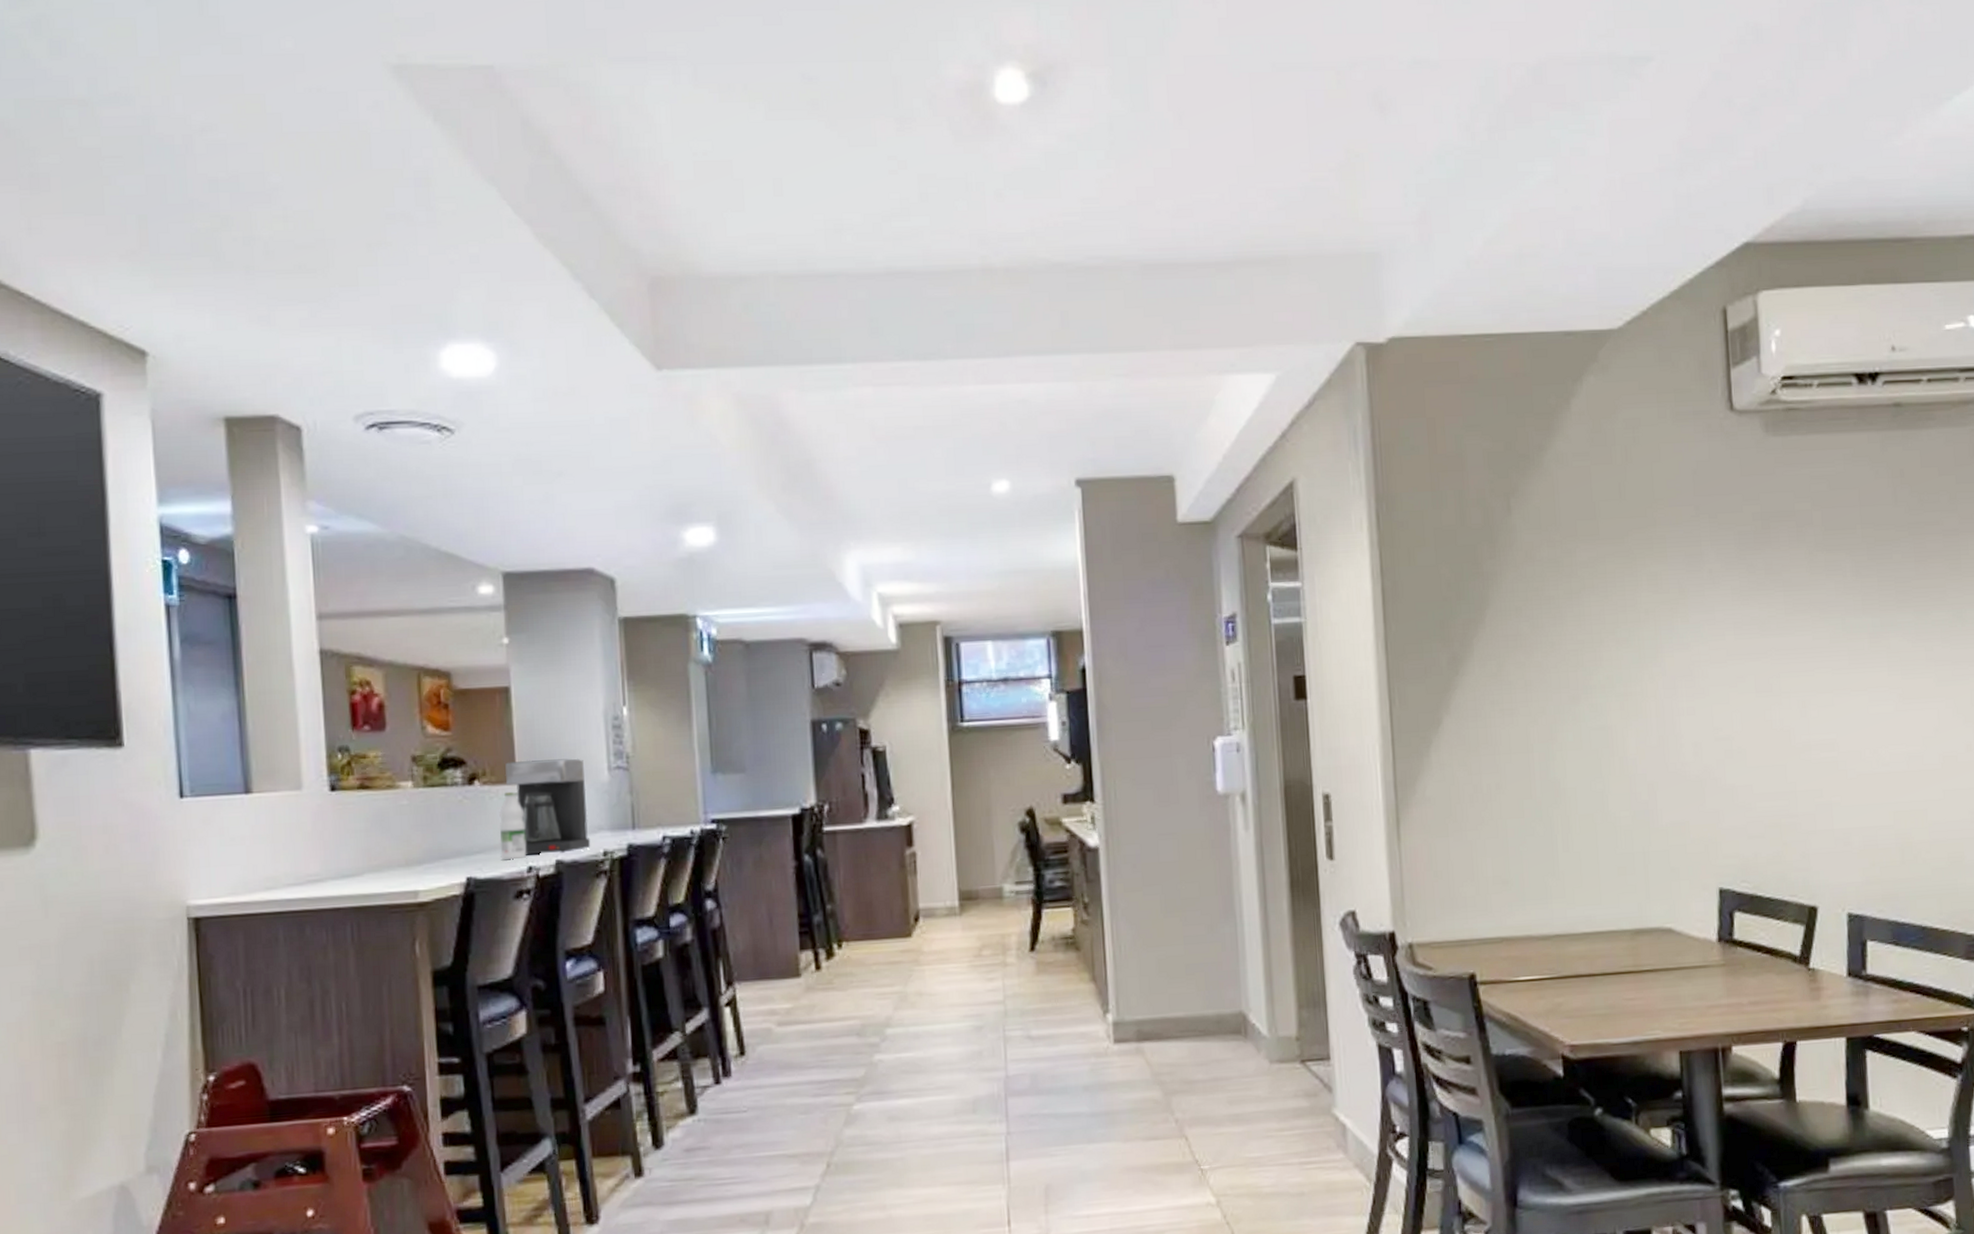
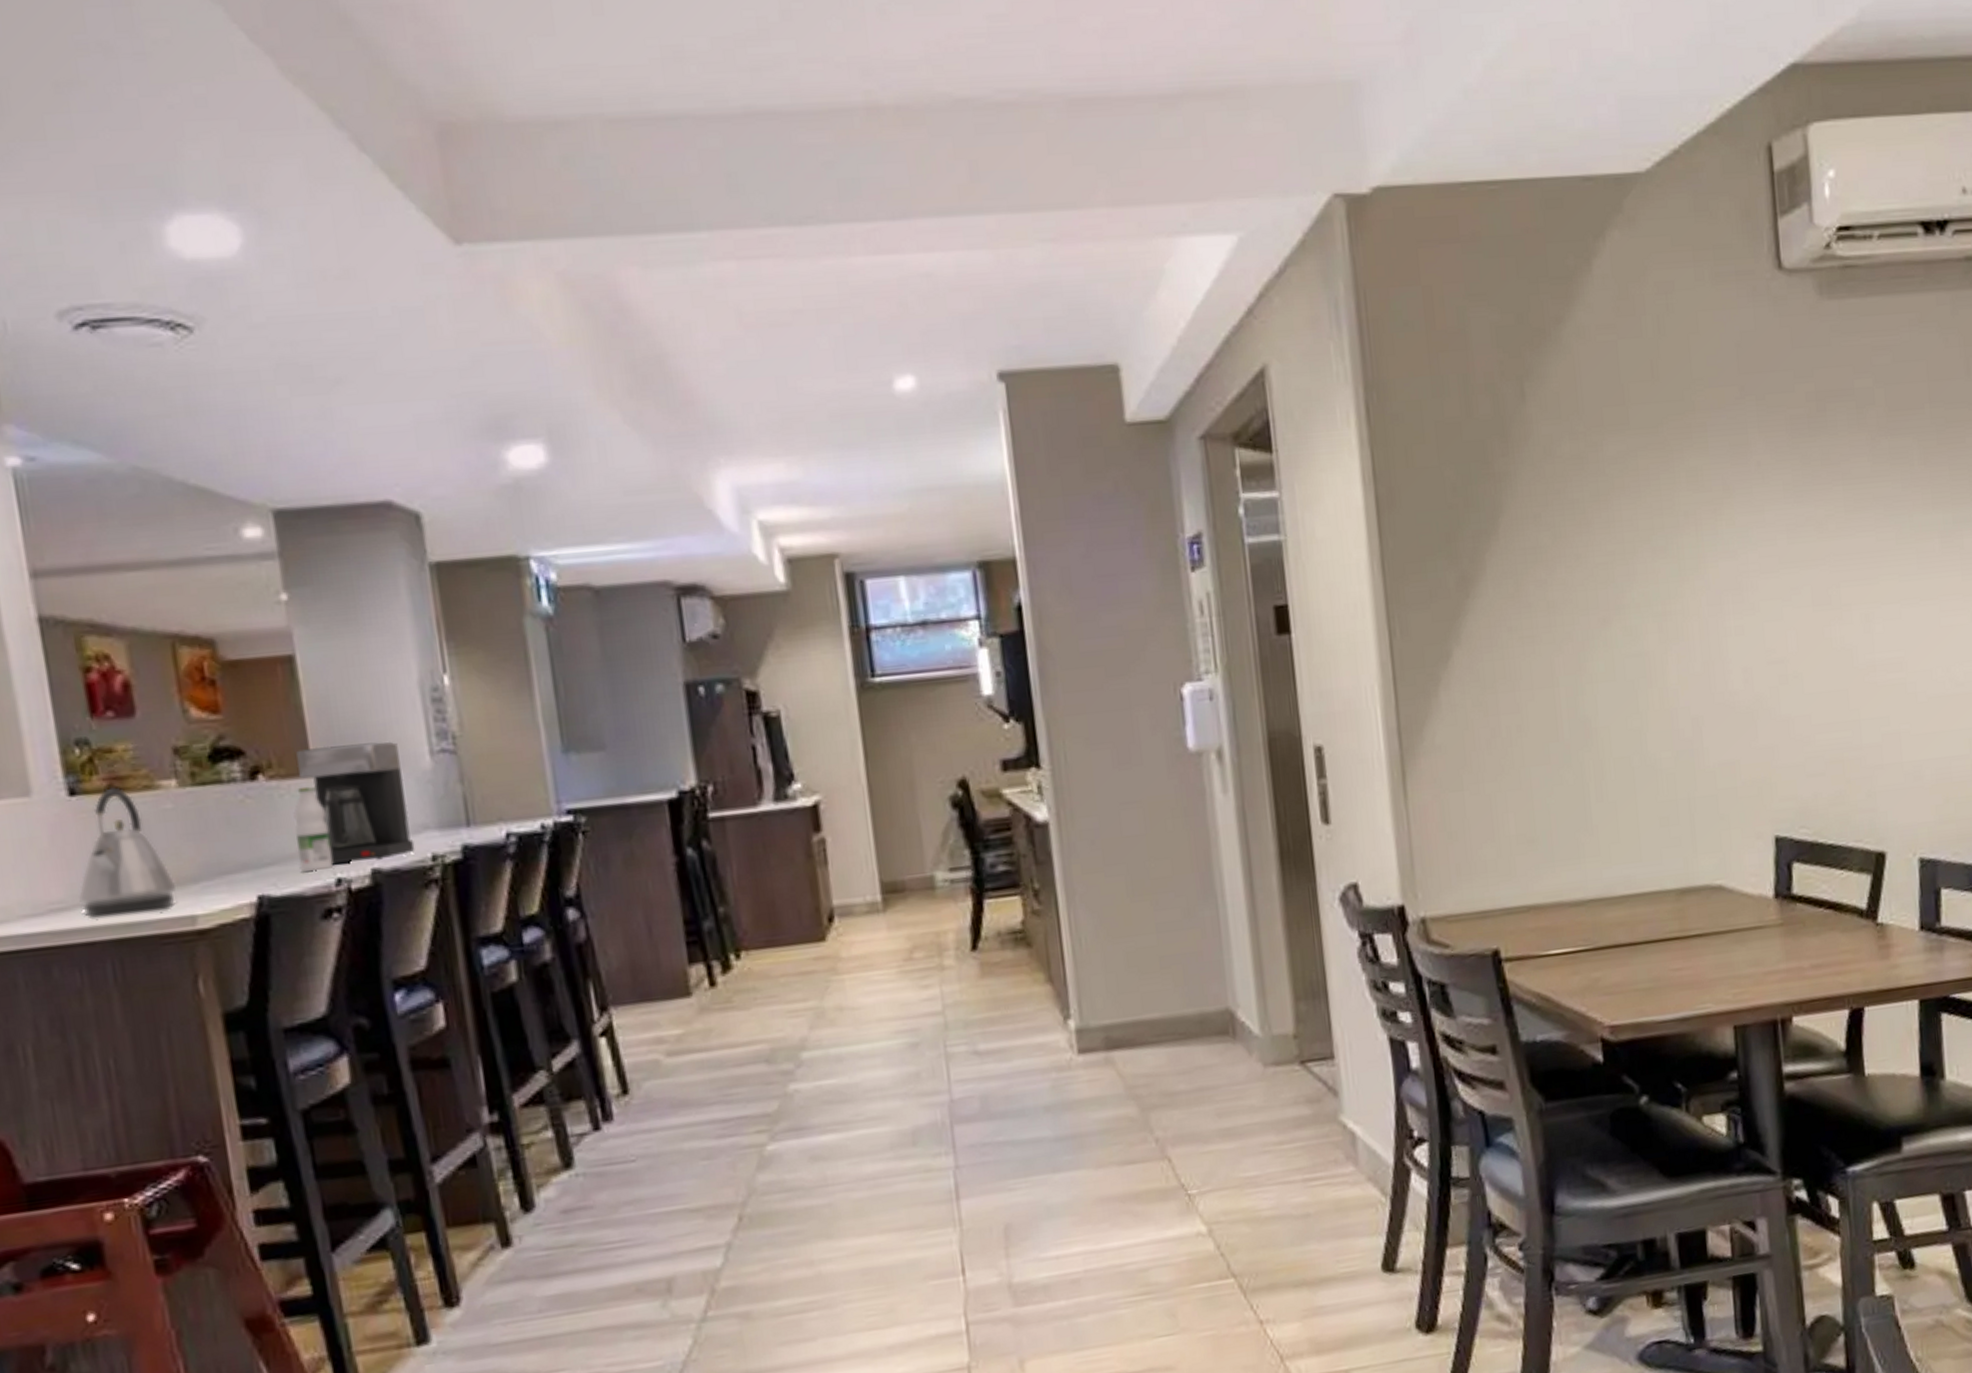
kettle: none [331,785,405,891] -> present [78,787,176,921]

